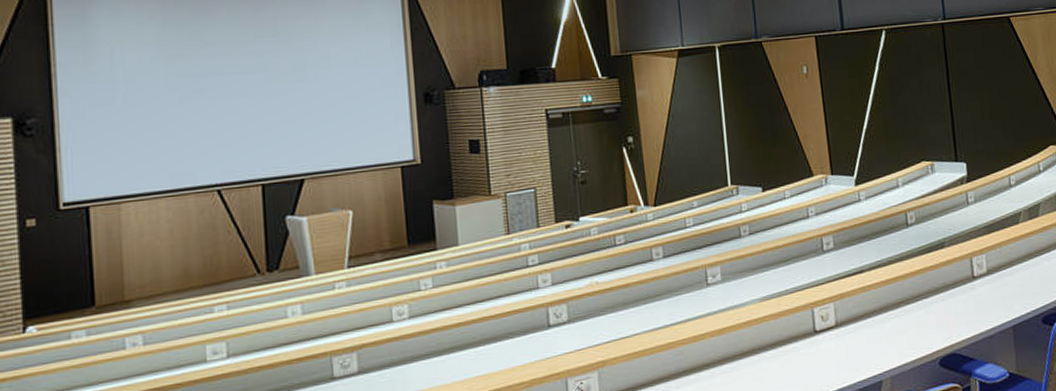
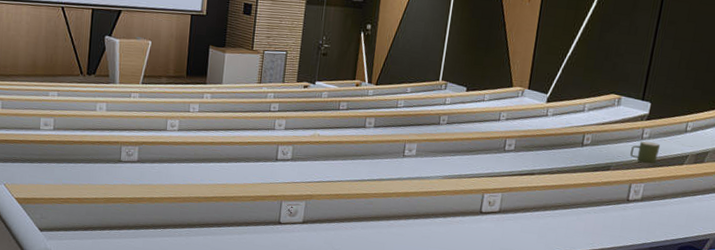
mug: none [960,205,990,232] -> present [630,141,661,165]

